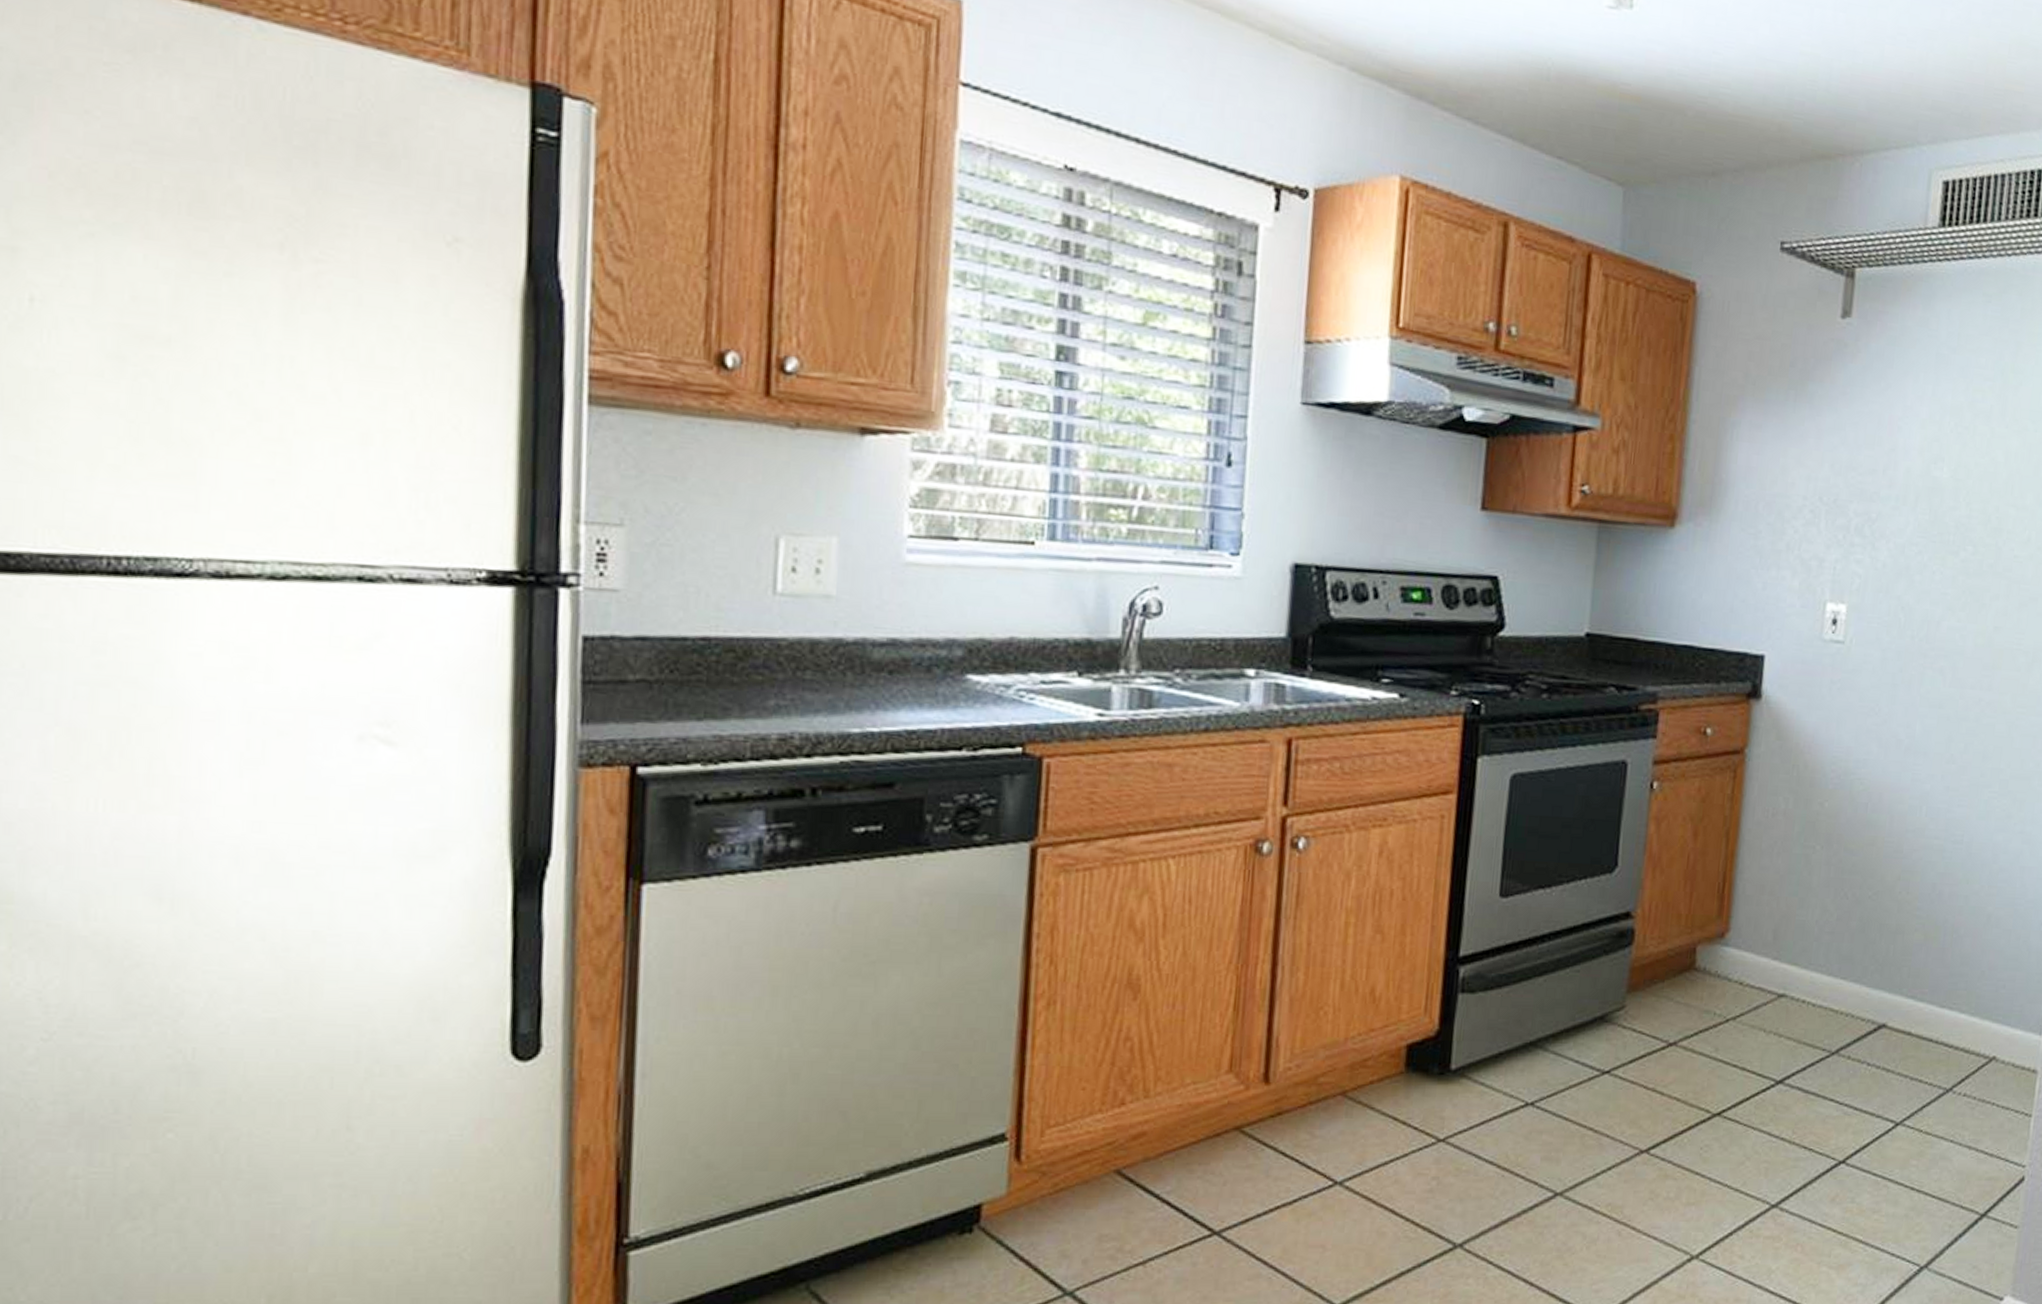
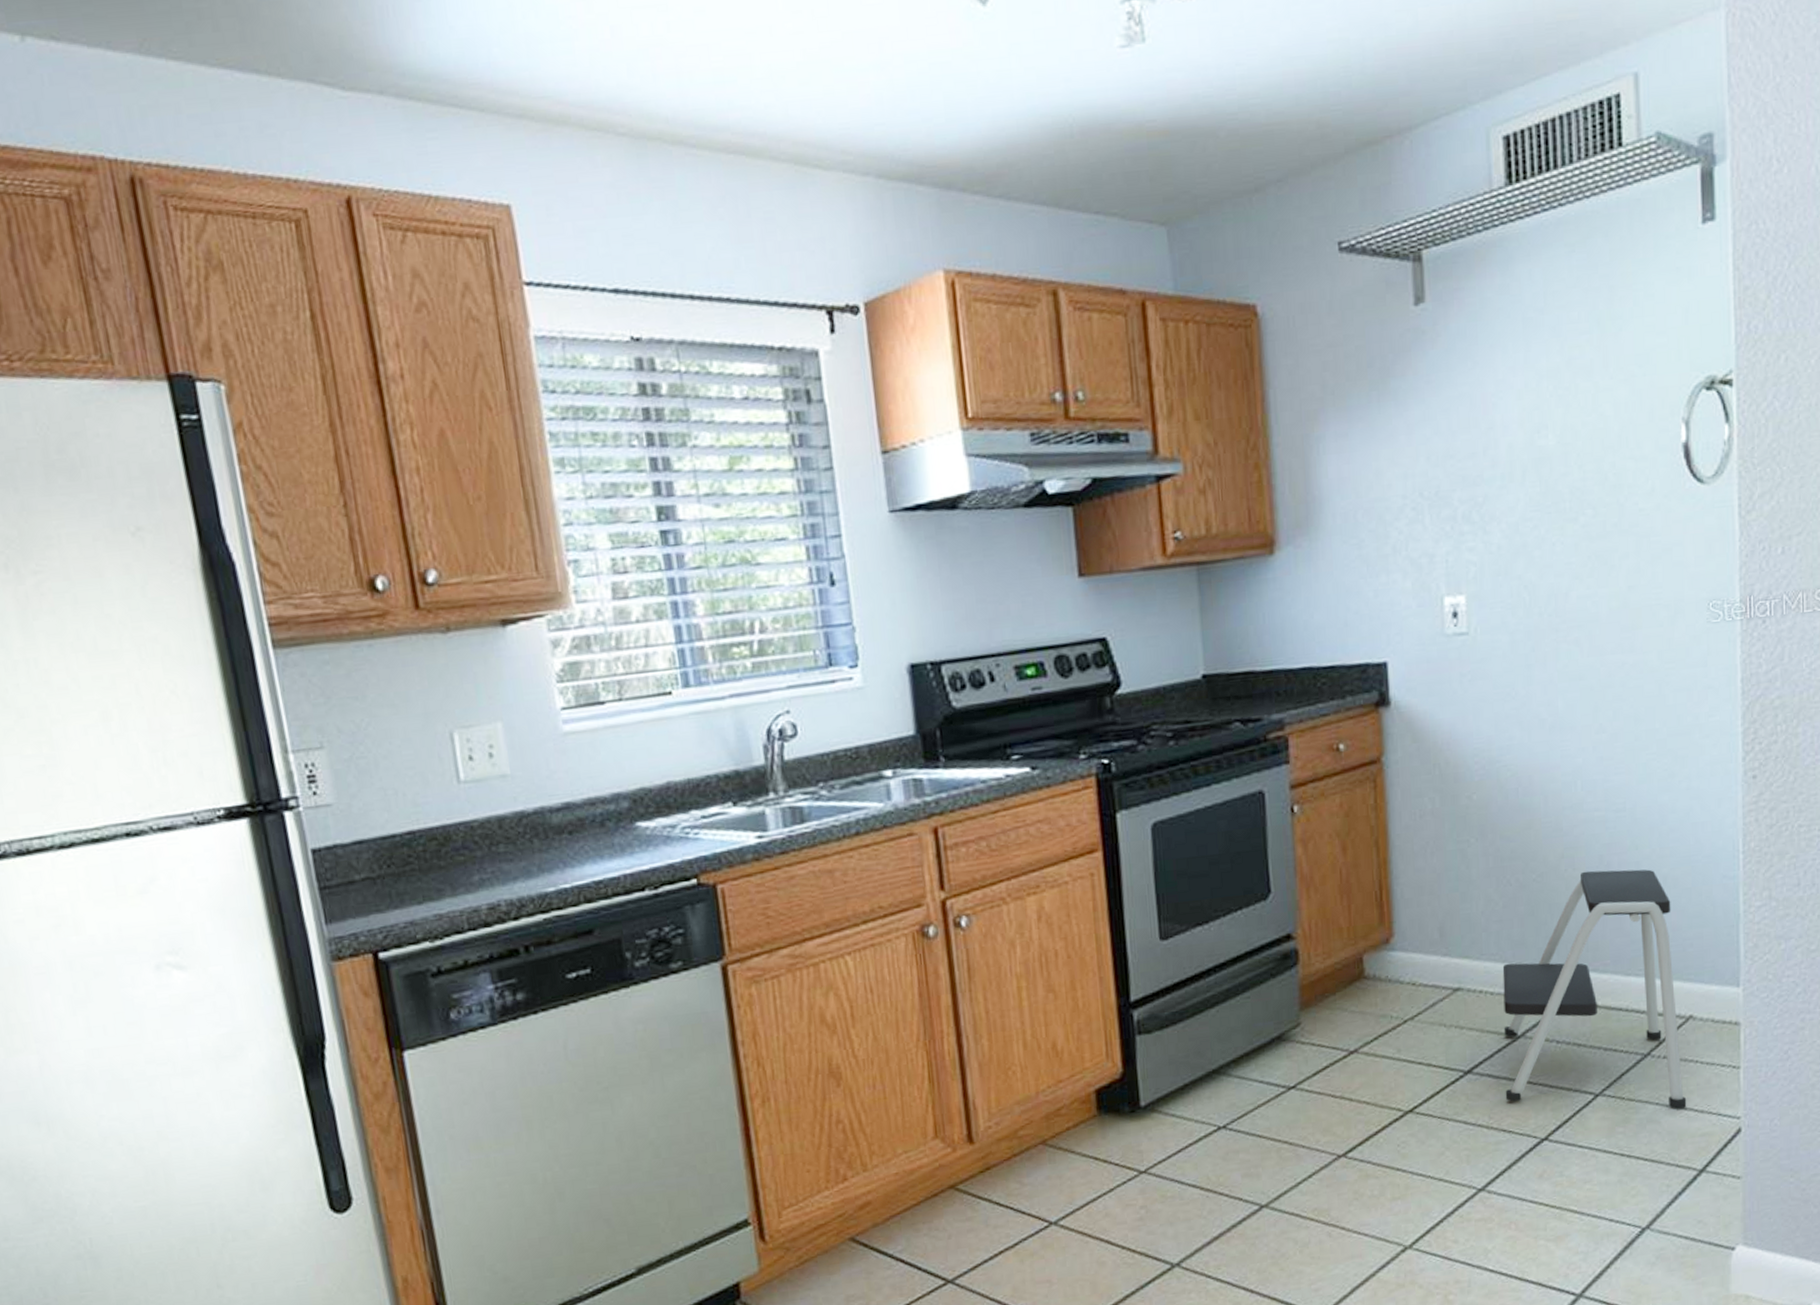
step stool: none [1811,896,1991,1149] -> present [1502,869,1687,1109]

